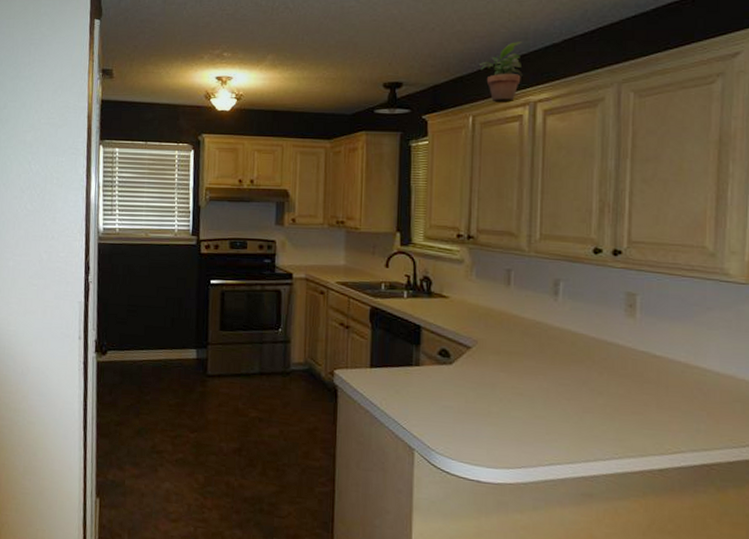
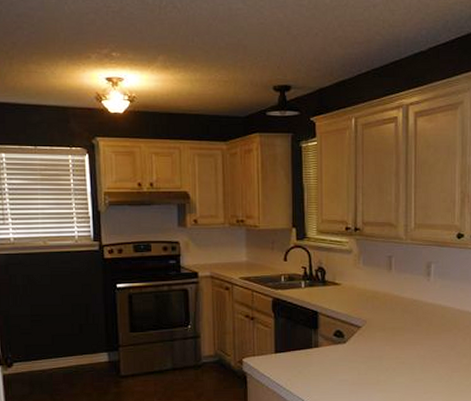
potted plant: present [480,42,523,103] -> none [359,48,396,105]

